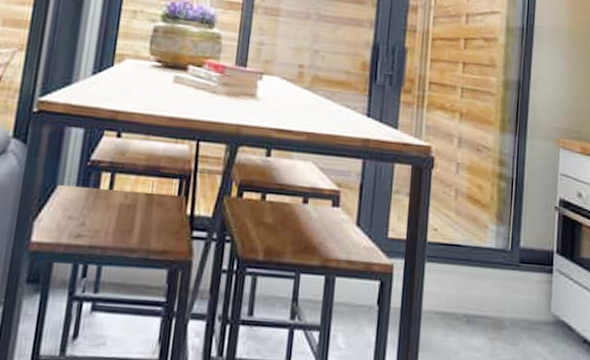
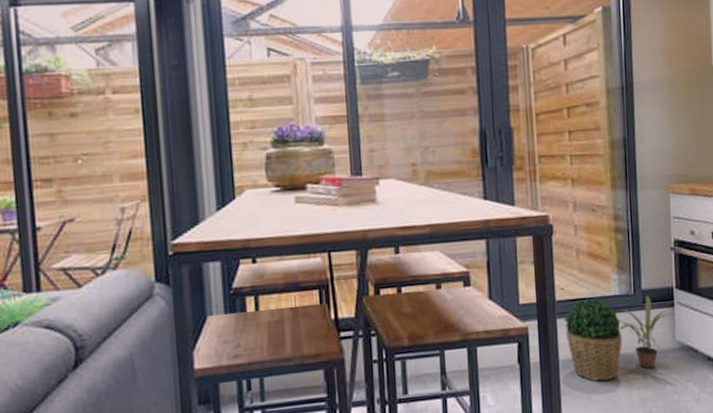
potted plant: none [432,245,494,345] -> present [564,298,623,382]
potted plant: none [490,255,554,341] -> present [618,295,676,369]

